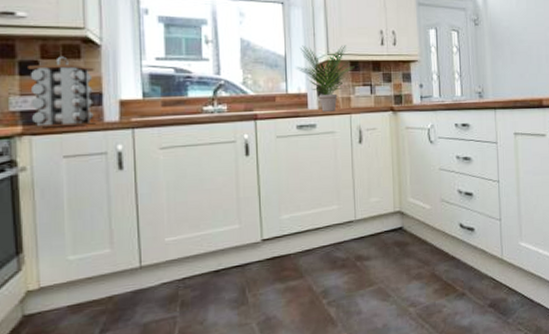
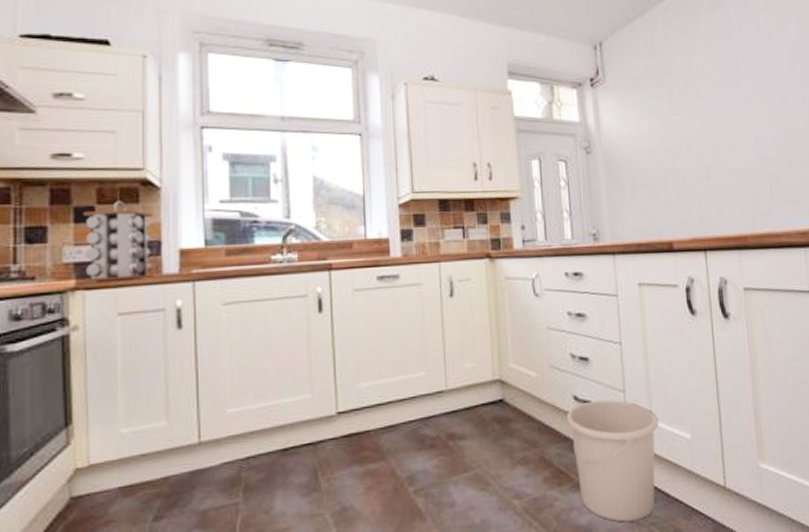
potted plant: present [296,45,355,113] -> none [376,181,444,261]
bucket: none [454,227,526,323] -> present [567,400,658,522]

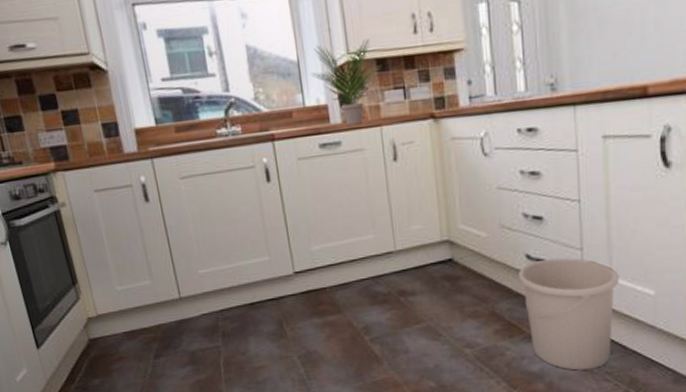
spice rack: present [83,201,155,283] -> none [47,86,118,164]
potted plant: none [376,181,444,261] -> present [311,39,382,127]

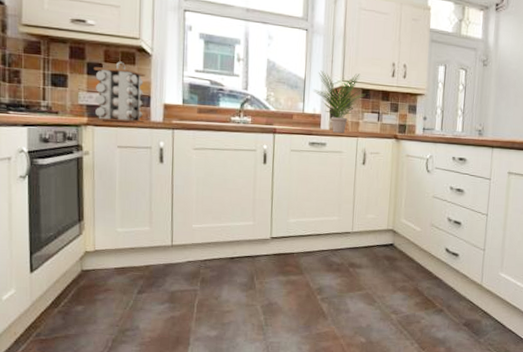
spice rack: none [47,86,118,164] -> present [93,61,145,124]
bucket: present [518,258,618,371] -> none [438,253,506,341]

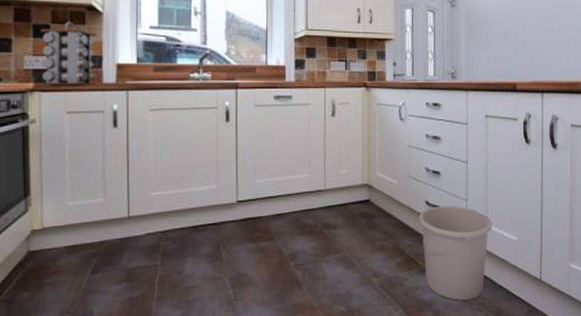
potted plant: present [313,70,366,134] -> none [276,20,331,85]
bucket: none [438,253,506,341] -> present [419,206,491,301]

